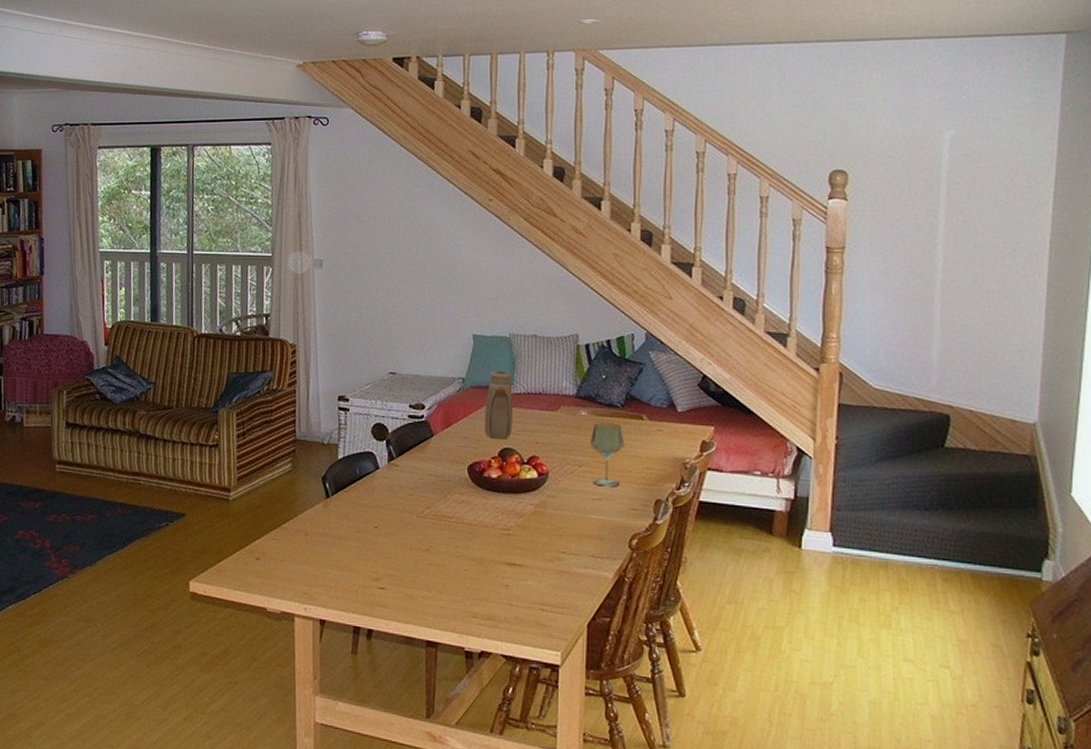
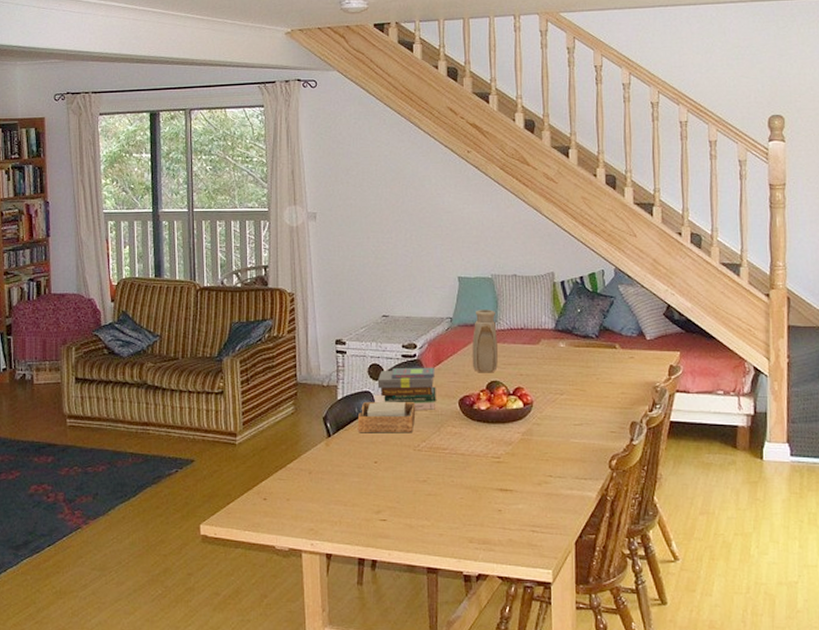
napkin holder: none [358,463,421,498] -> present [357,401,416,433]
books: none [378,428,444,475] -> present [375,367,436,410]
wine glass: present [589,422,624,487] -> none [569,353,601,412]

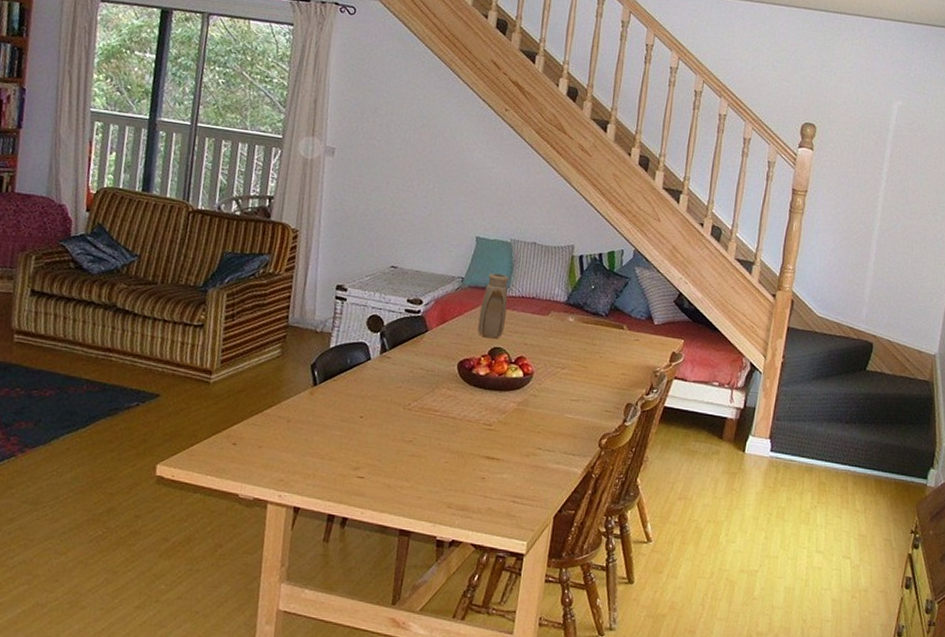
napkin holder: present [357,401,416,433] -> none [346,353,413,390]
books: present [375,367,436,410] -> none [369,322,438,370]

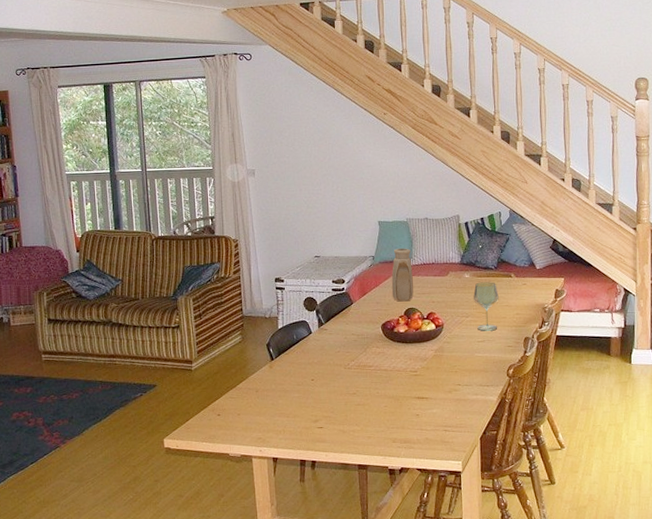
wine glass: none [573,329,605,390] -> present [473,282,499,331]

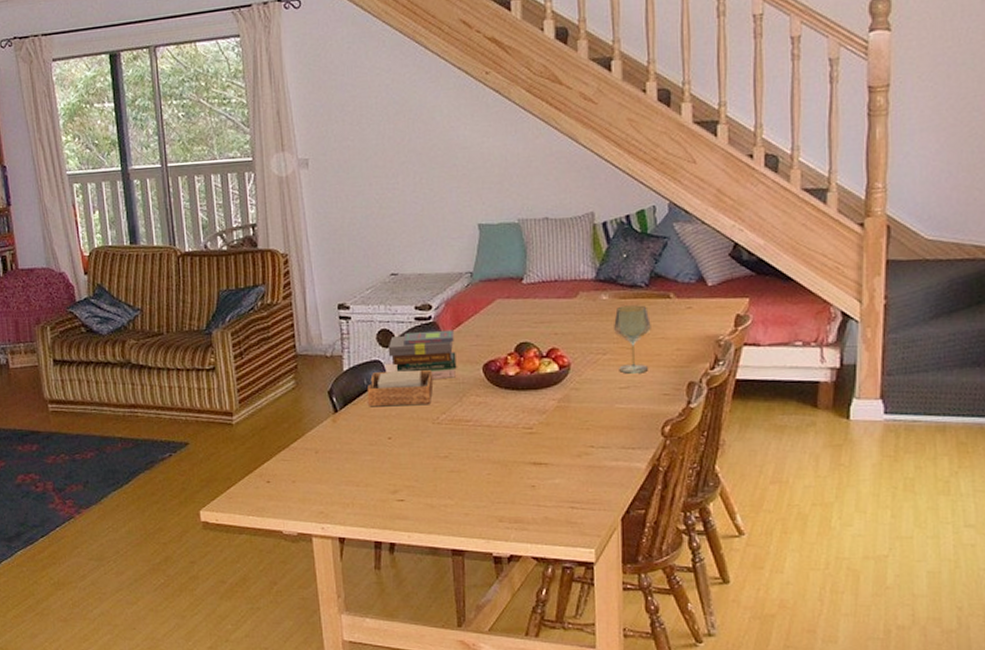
napkin holder: none [296,327,346,356] -> present [366,369,434,407]
books: none [310,298,363,335] -> present [385,329,457,379]
vase: present [391,248,414,302] -> none [496,260,528,334]

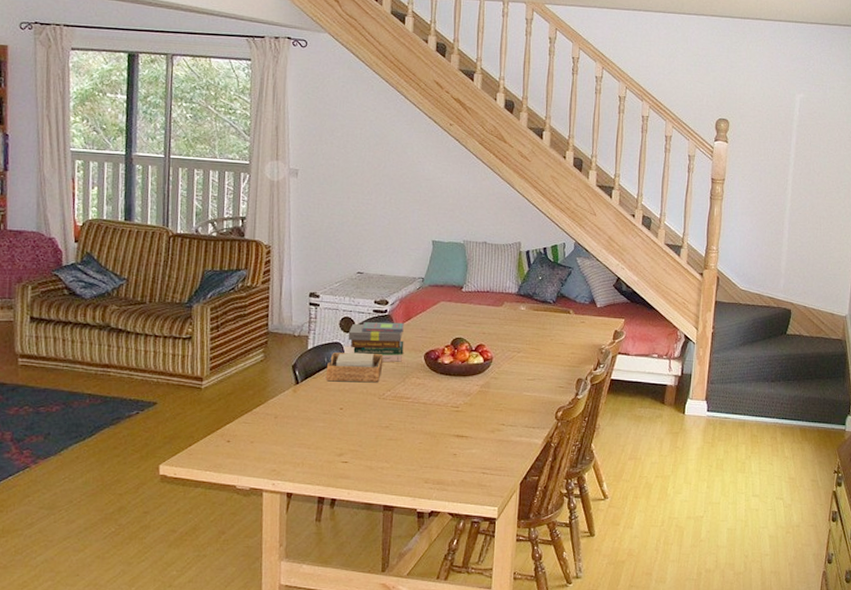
wine glass: present [613,305,651,374] -> none [527,316,555,369]

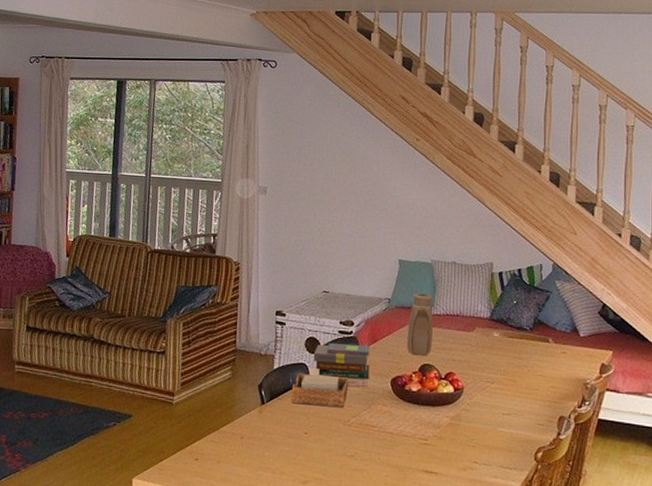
vase: none [439,272,465,331] -> present [406,293,433,356]

